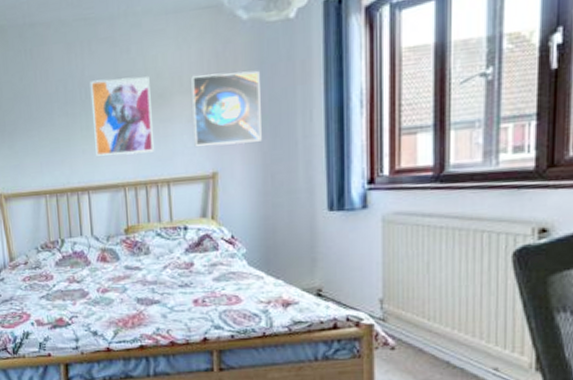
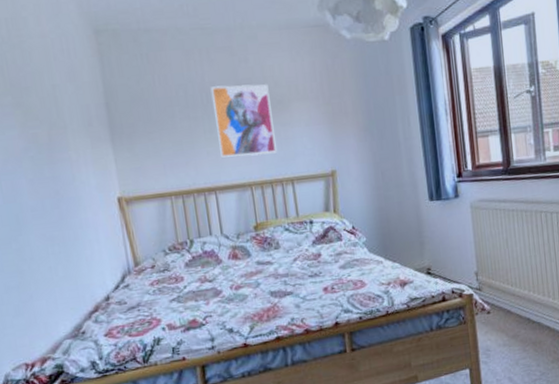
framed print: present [191,70,262,147] -> none [306,82,371,149]

